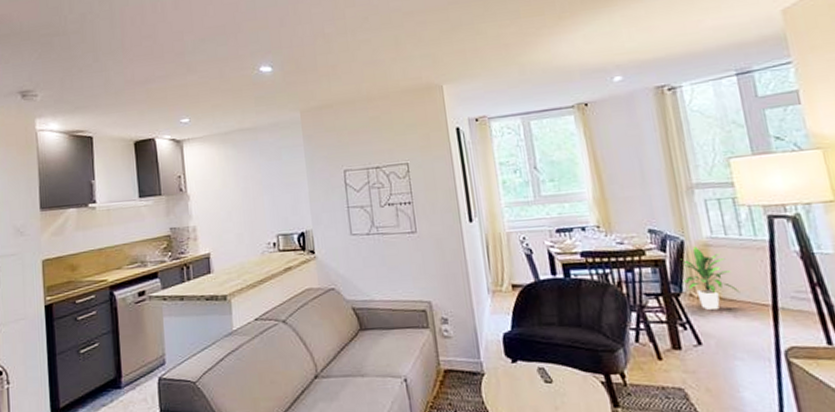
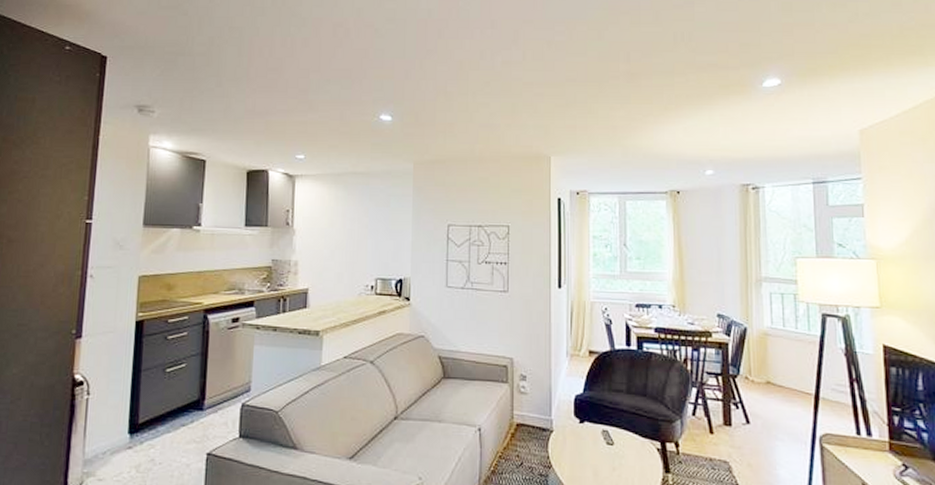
indoor plant: present [680,246,740,311] -> none [741,334,789,394]

